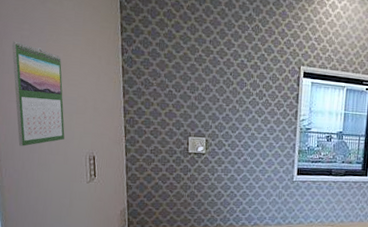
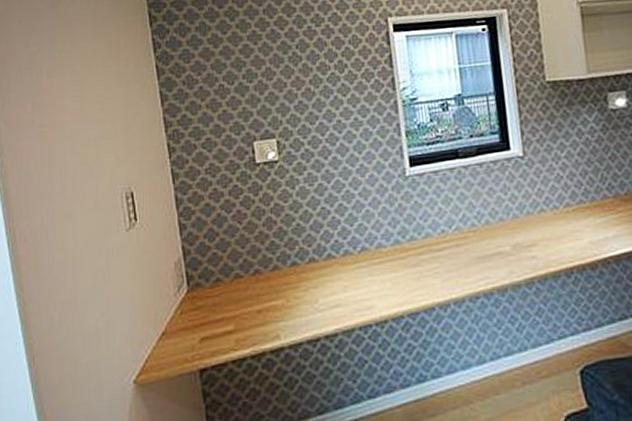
calendar: present [11,41,65,146] -> none [17,61,92,197]

